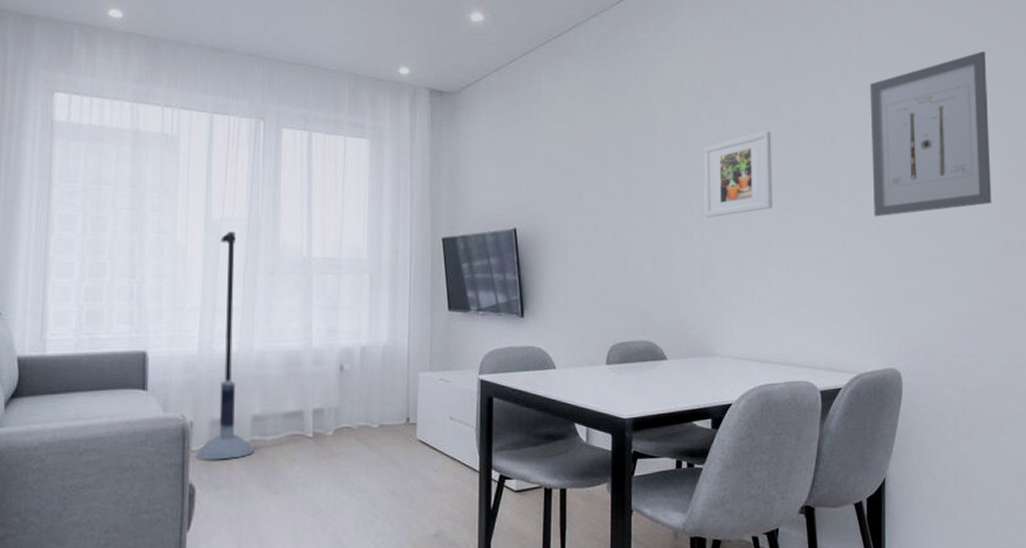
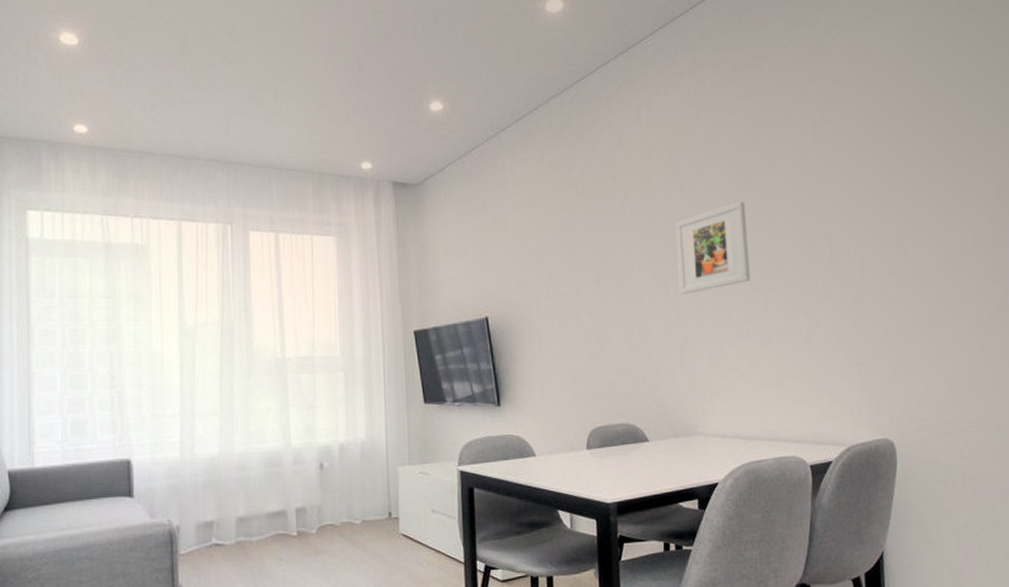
floor lamp: present [196,231,255,460] -> none [184,337,241,563]
wall art: present [870,51,992,217] -> none [846,103,983,283]

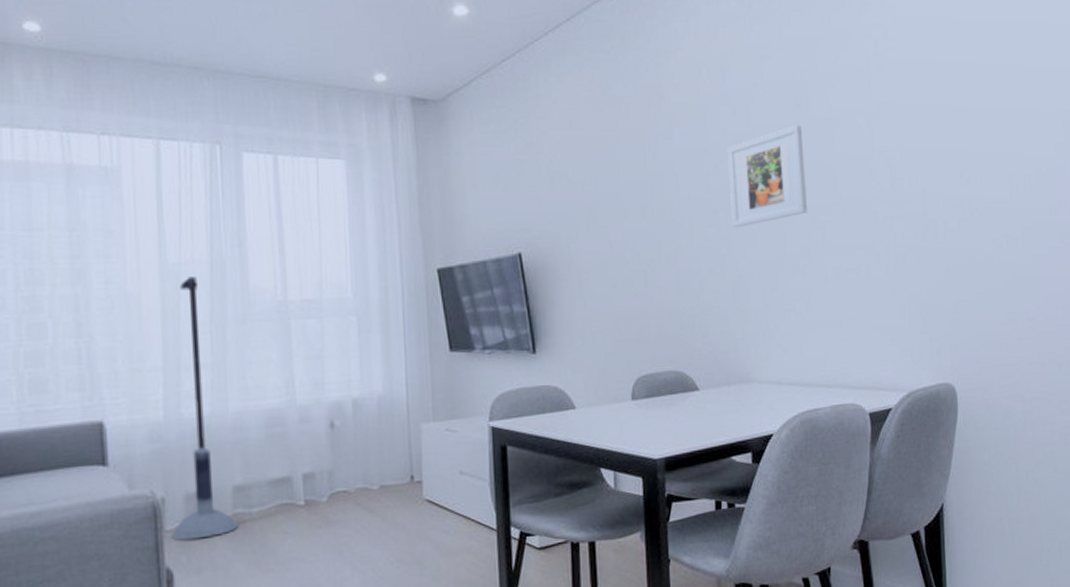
floor lamp: none [184,337,241,563] -> present [171,276,239,541]

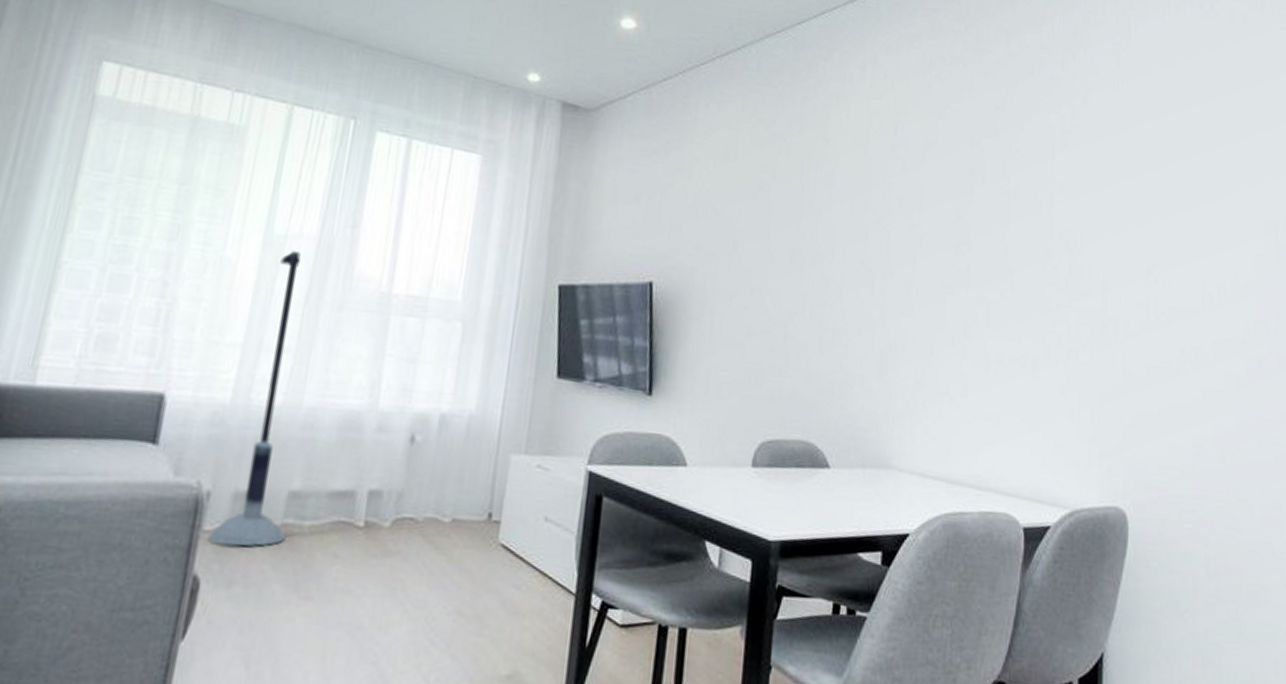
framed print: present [728,125,807,228] -> none [888,192,975,293]

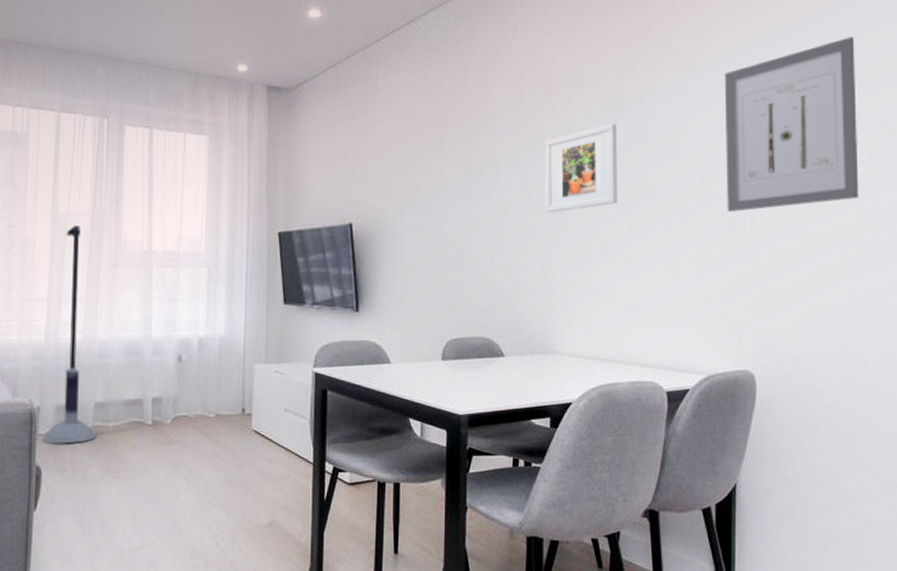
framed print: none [888,192,975,293] -> present [545,123,618,213]
wall art: none [1096,123,1244,311] -> present [724,37,859,212]

